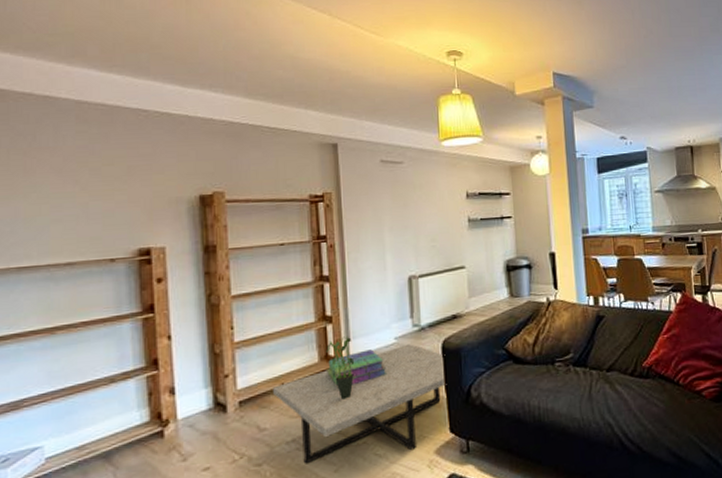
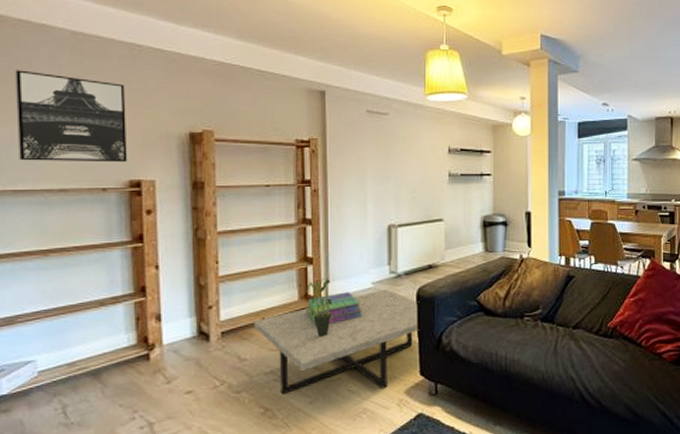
wall art: none [18,143,136,237] -> present [15,70,127,163]

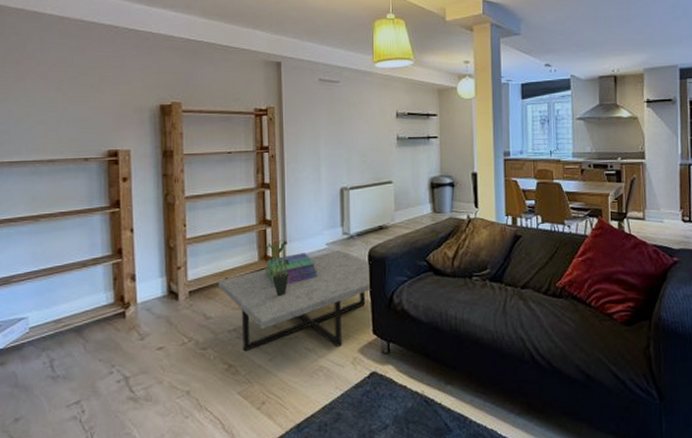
wall art: present [15,70,127,163] -> none [11,53,106,135]

